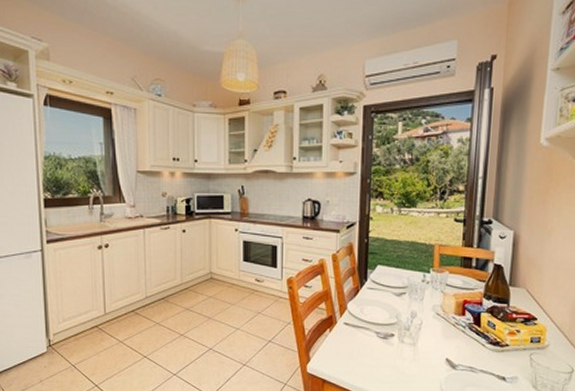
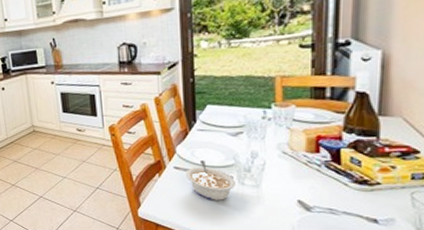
legume: none [353,318,397,357] -> present [185,160,237,200]

